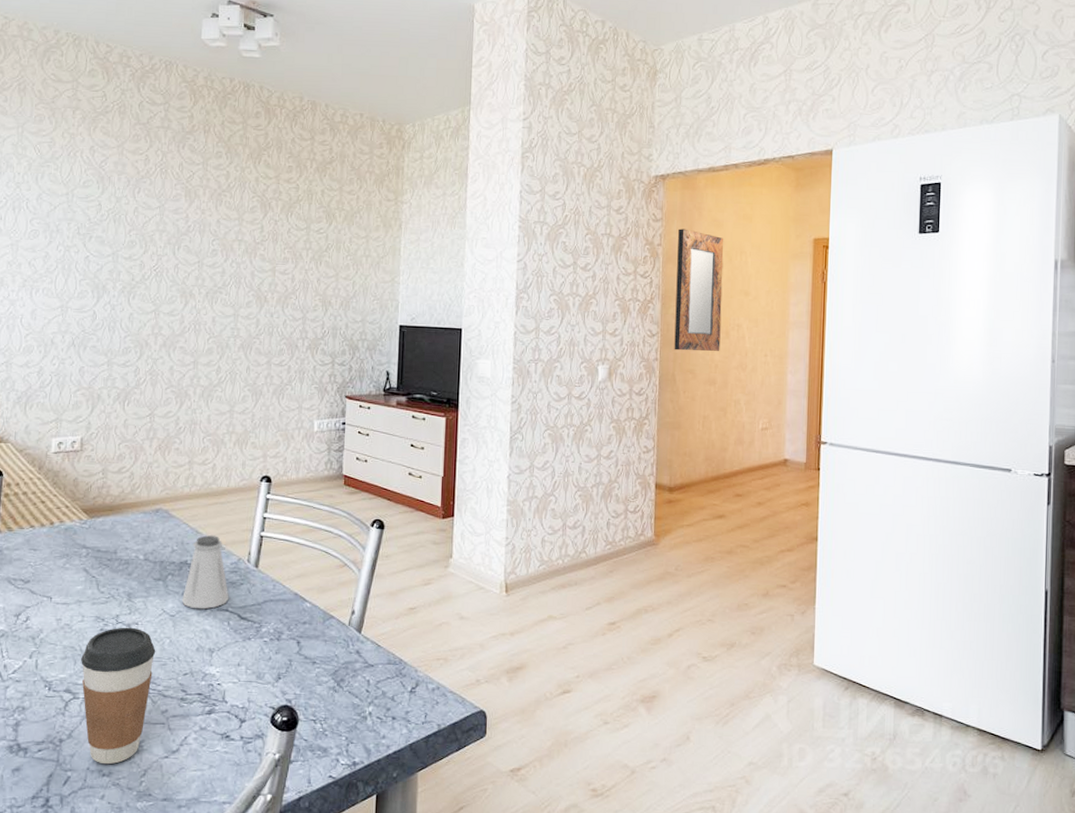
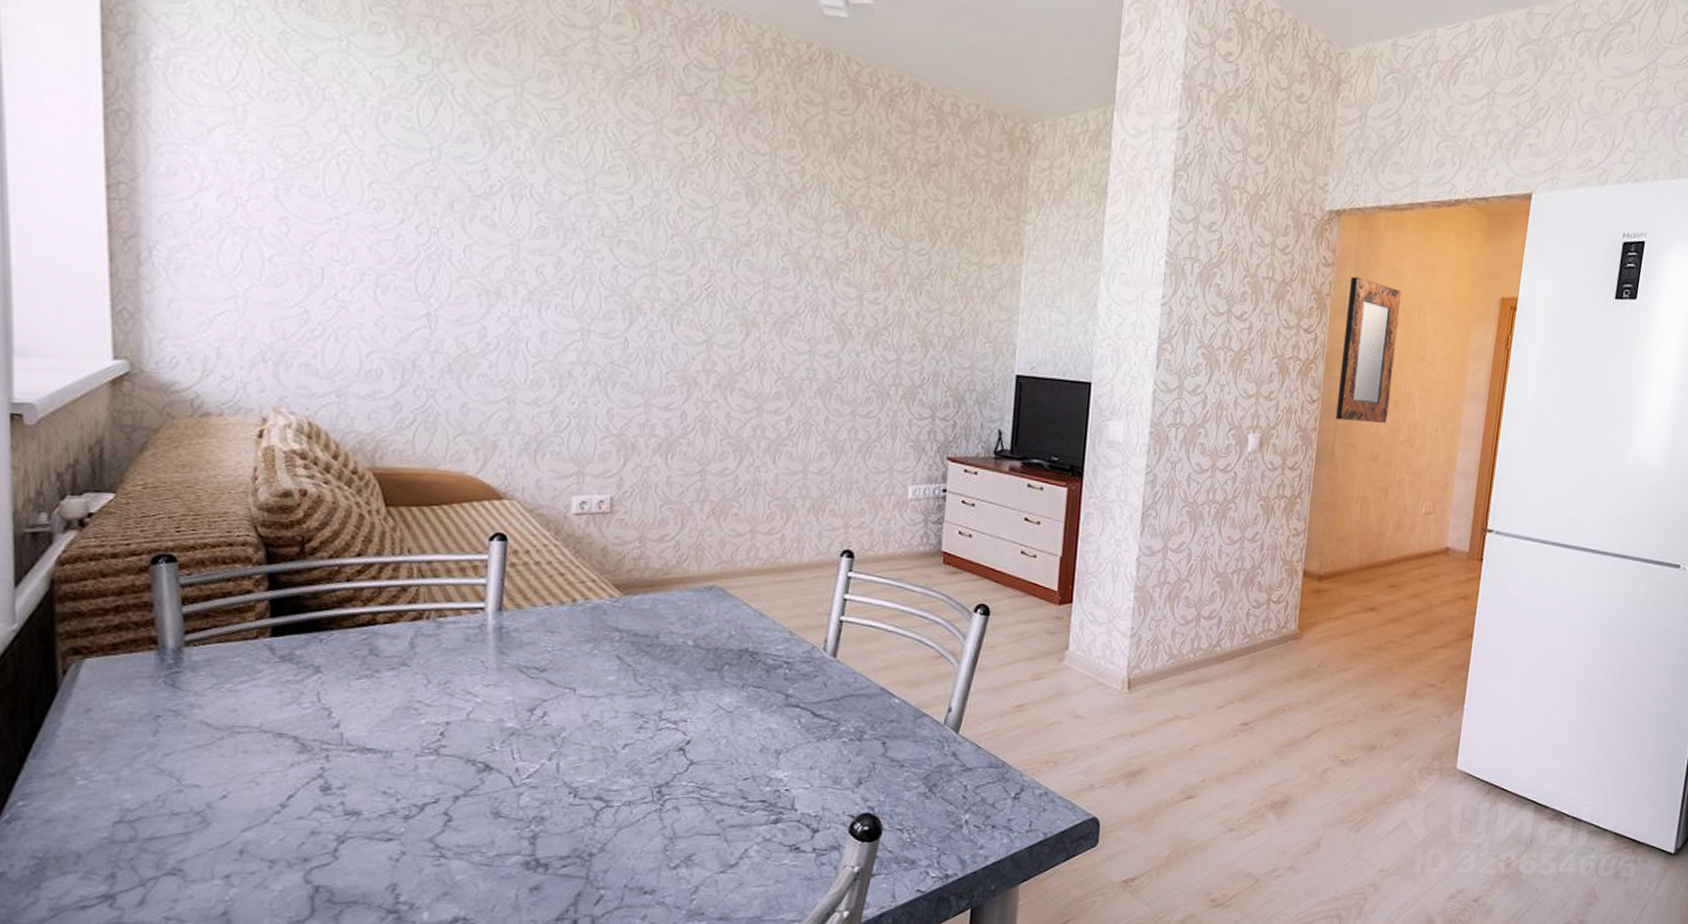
coffee cup: present [81,627,156,765] -> none [615,724,709,881]
saltshaker: present [182,535,229,609] -> none [742,618,800,704]

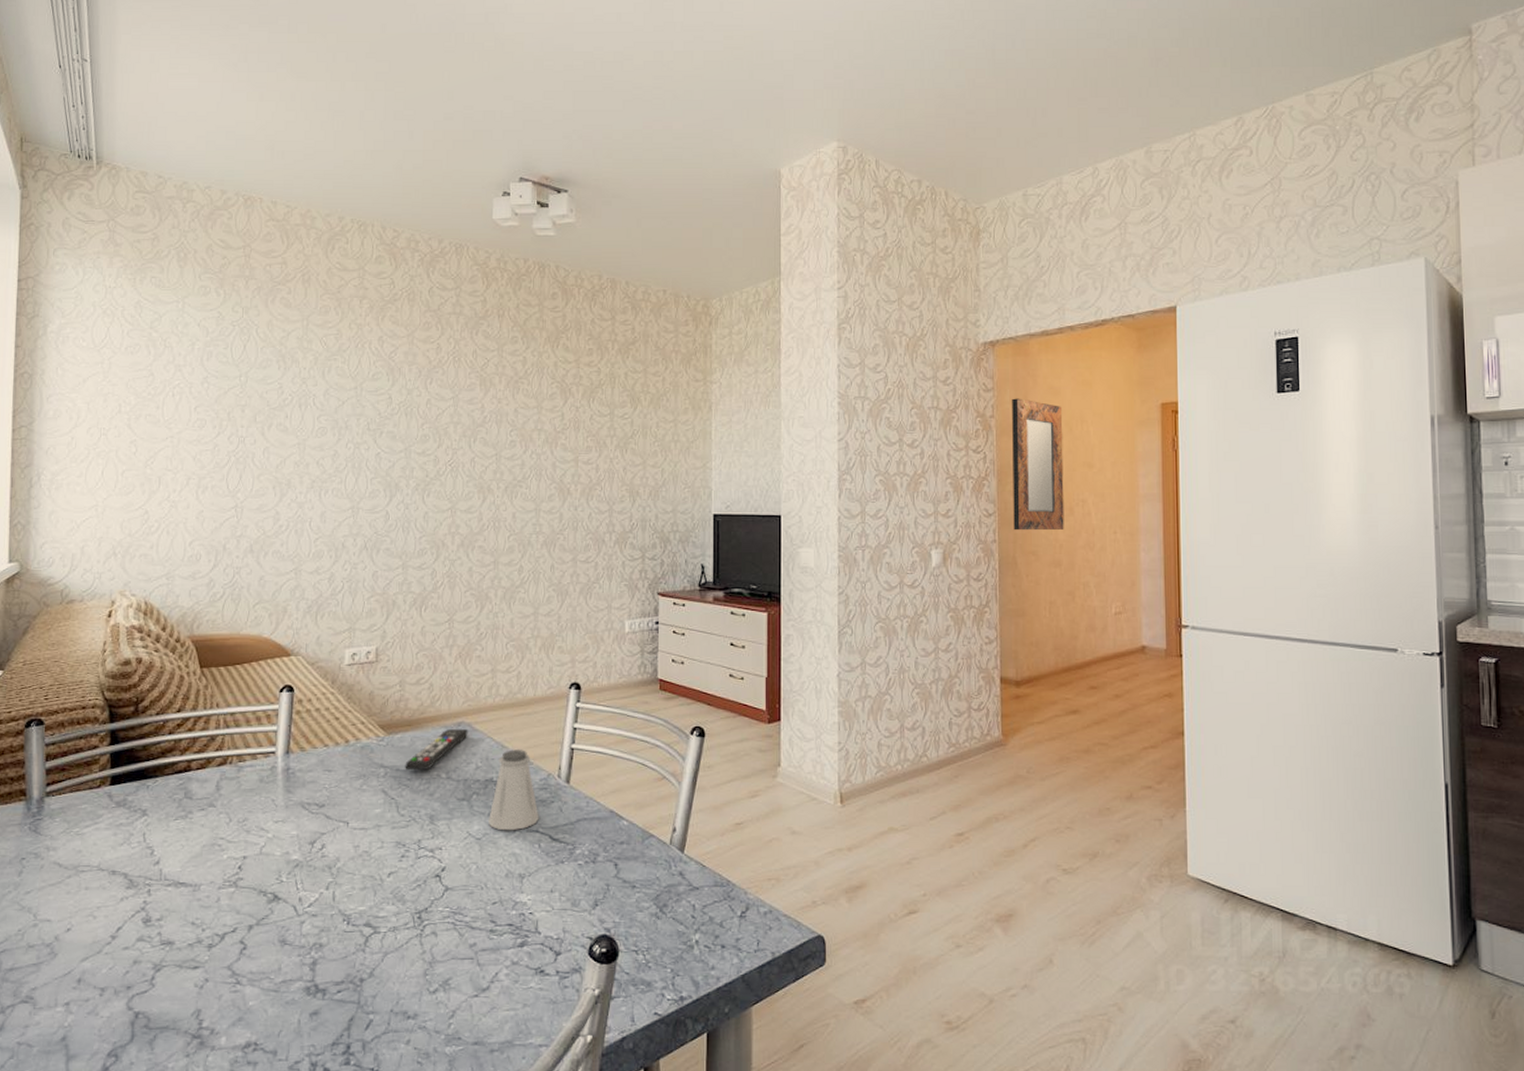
remote control: none [644,593,721,637] -> present [405,728,468,771]
saltshaker: none [742,618,800,704] -> present [489,749,539,830]

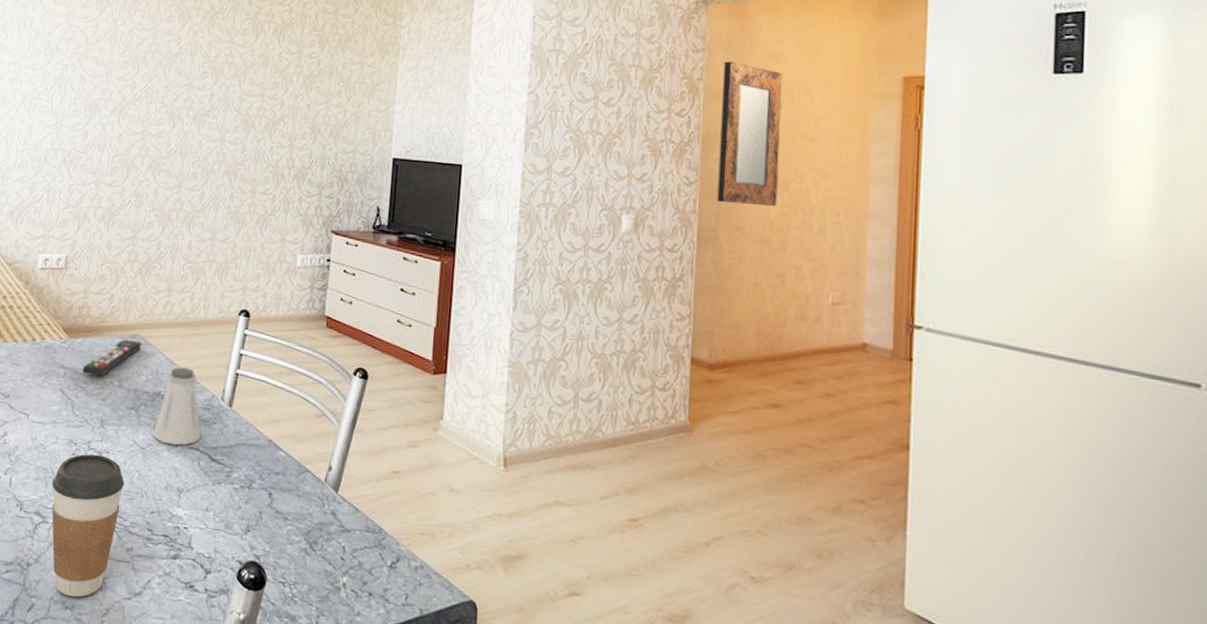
coffee cup: none [381,852,462,1006] -> present [51,453,125,598]

